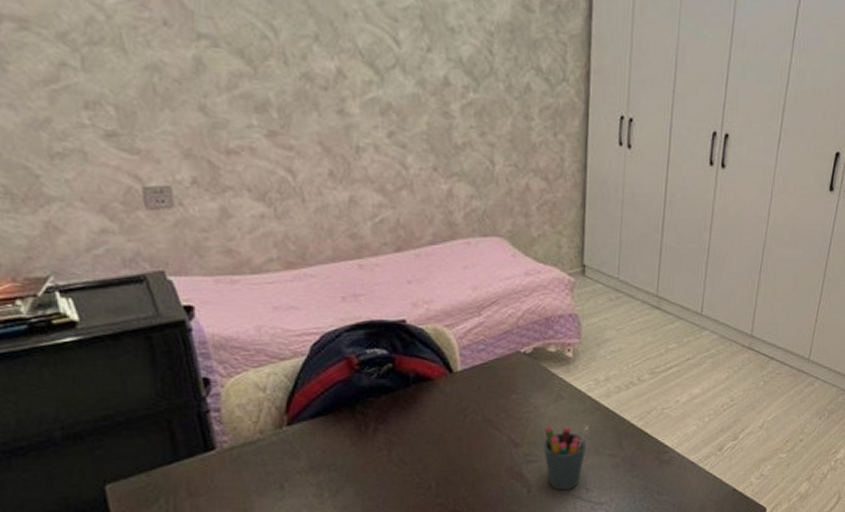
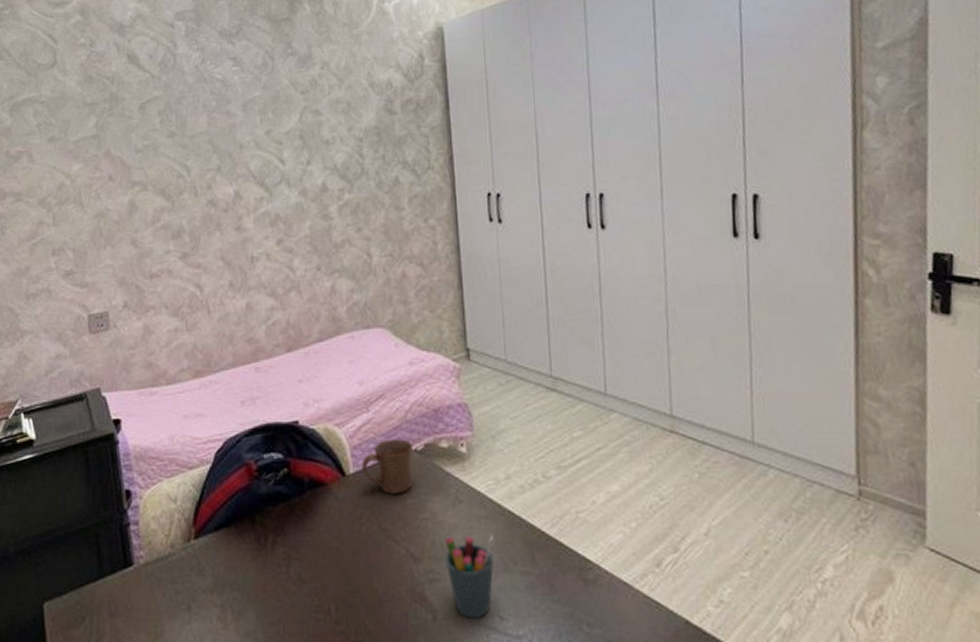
mug: none [470,342,522,390] -> present [361,439,413,494]

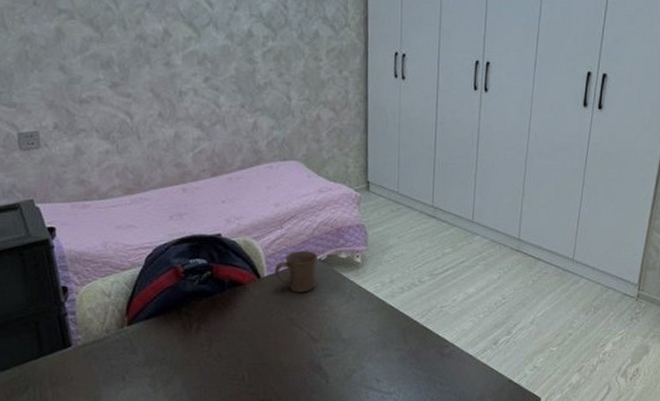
pen holder: present [445,535,495,619] -> none [339,323,377,381]

